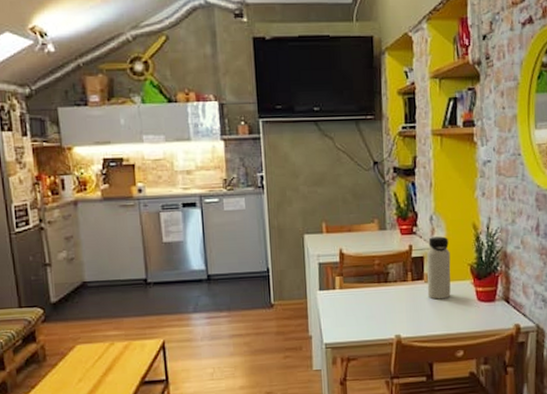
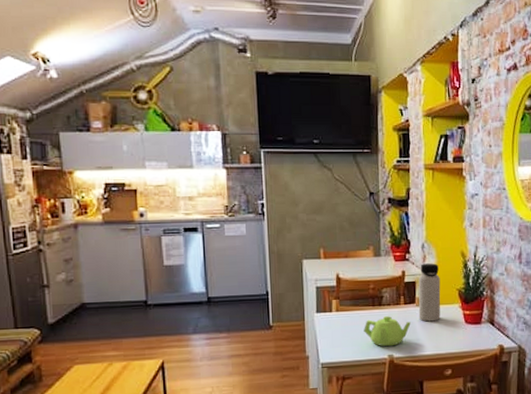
teapot: none [369,293,419,326] -> present [364,316,411,347]

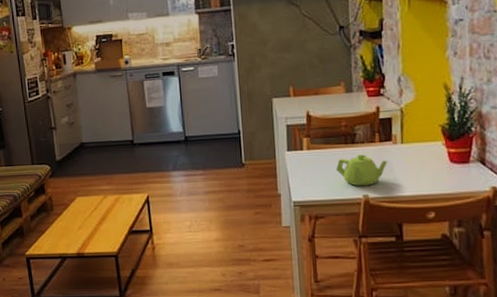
water bottle: present [418,263,441,322] -> none [395,97,421,161]

